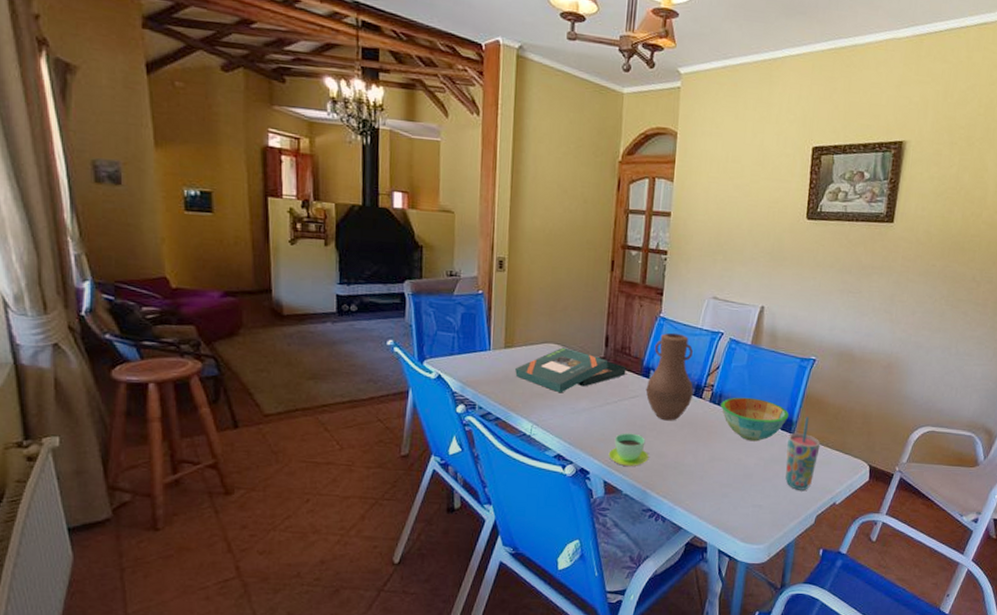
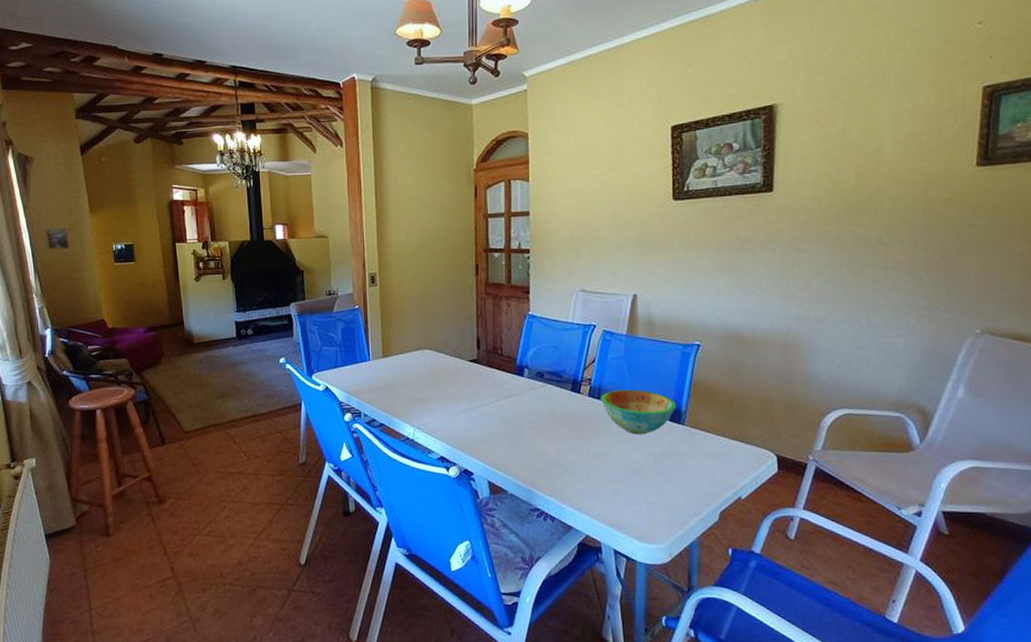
board game: present [515,347,627,393] -> none [394,353,500,397]
cup: present [608,433,649,466] -> none [490,432,532,465]
vase: present [645,332,694,421] -> none [521,329,571,418]
cup: present [785,417,820,490] -> none [678,406,716,485]

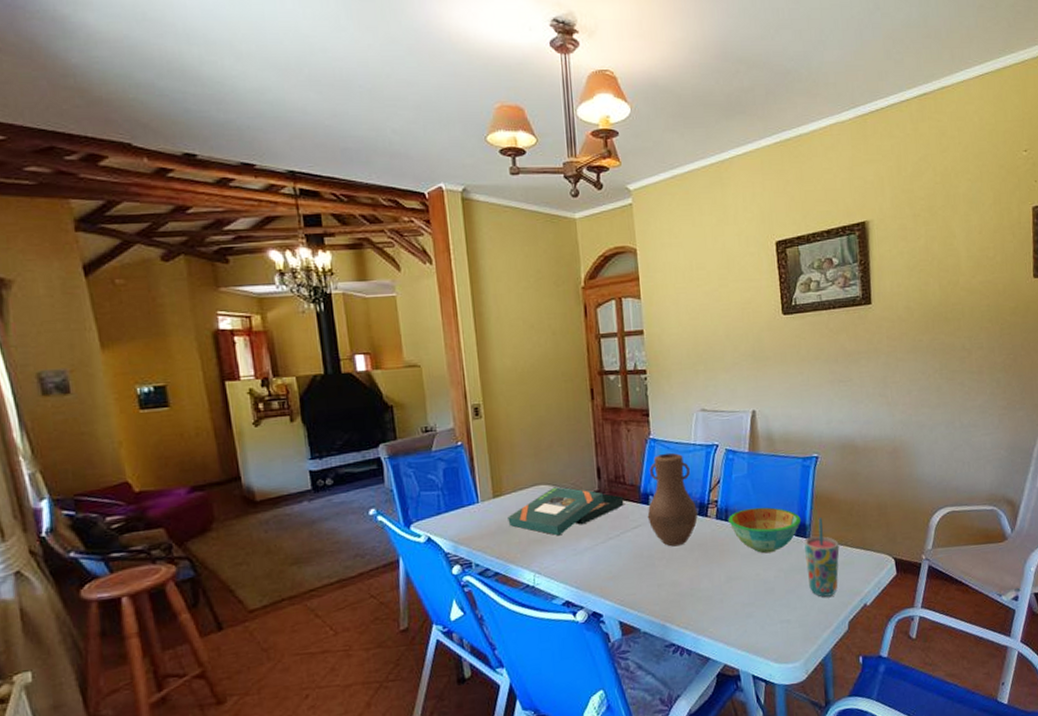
board game: none [394,353,500,397] -> present [508,487,624,536]
vase: none [521,329,571,418] -> present [647,452,699,547]
cup: none [678,406,716,485] -> present [804,518,839,597]

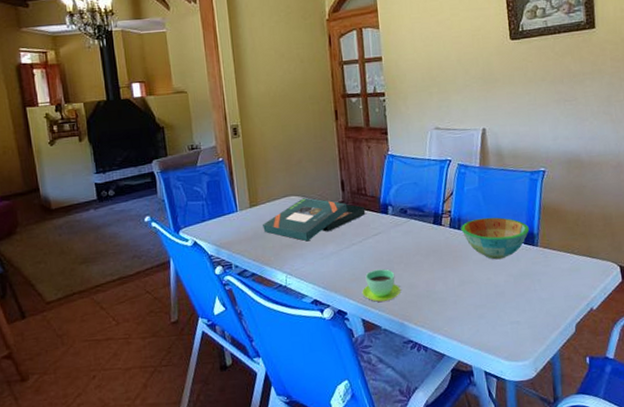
cup: none [619,565,663,602] -> present [362,269,401,302]
vase: present [647,452,699,547] -> none [386,167,434,253]
cup: present [804,518,839,597] -> none [533,227,566,301]

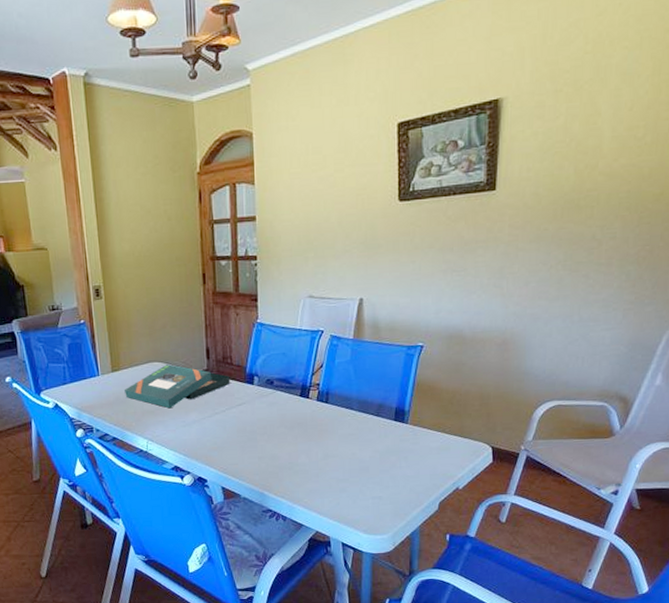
cup: present [362,269,401,302] -> none [223,439,263,471]
bowl: present [461,217,530,260] -> none [329,392,401,435]

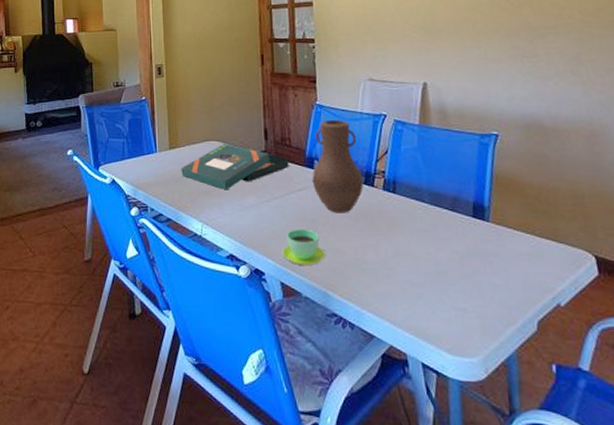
cup: none [223,439,263,471] -> present [282,228,326,265]
vase: none [251,336,300,424] -> present [312,119,365,213]

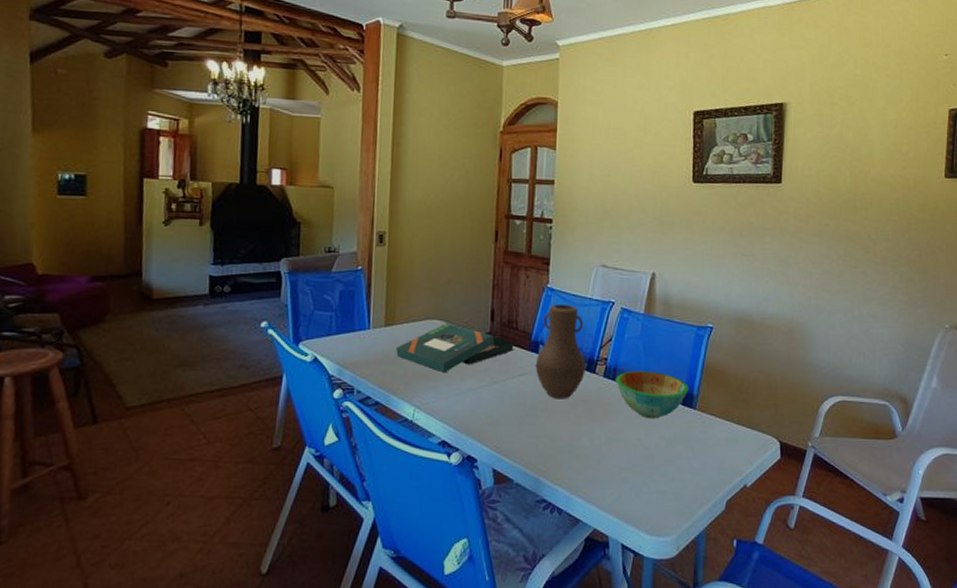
cup: present [282,228,326,265] -> none [497,414,542,451]
bowl: none [396,182,479,232] -> present [616,370,689,419]

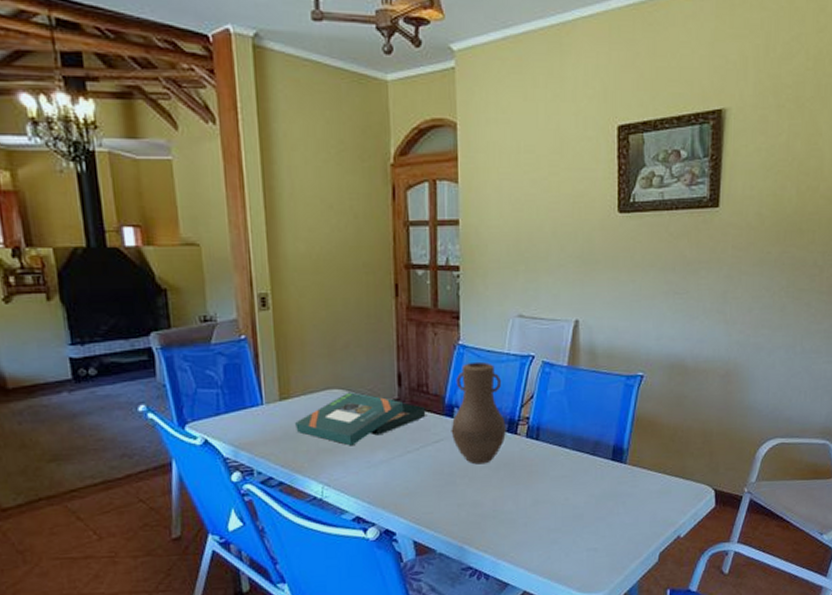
bowl: present [616,370,689,419] -> none [539,427,619,477]

